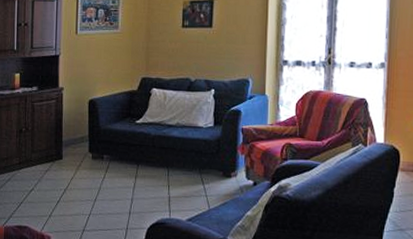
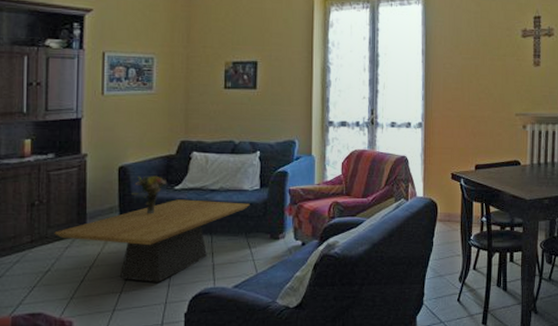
coffee table: none [37,133,204,209] -> present [54,199,250,282]
bouquet: none [99,109,129,146] -> present [132,175,167,214]

